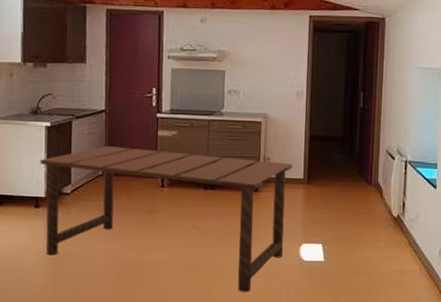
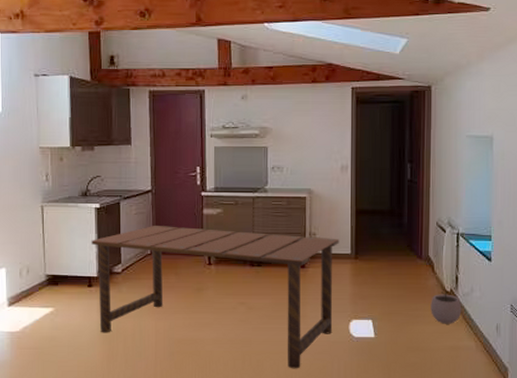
plant pot: none [378,212,408,249] -> present [431,287,462,324]

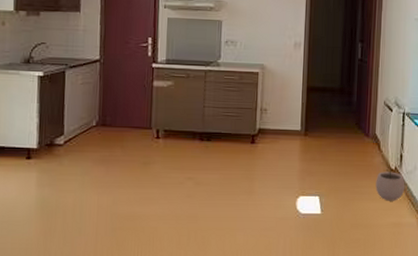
dining table: present [91,226,339,369] -> none [32,97,290,246]

